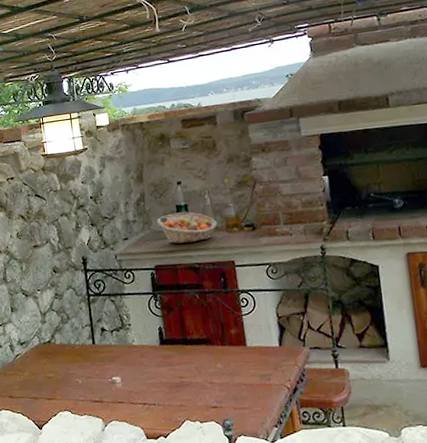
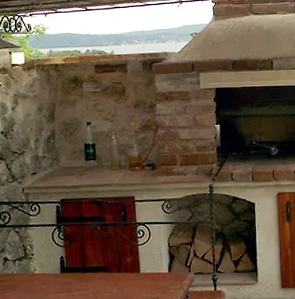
fruit basket: present [157,211,218,244] -> none [65,150,122,180]

